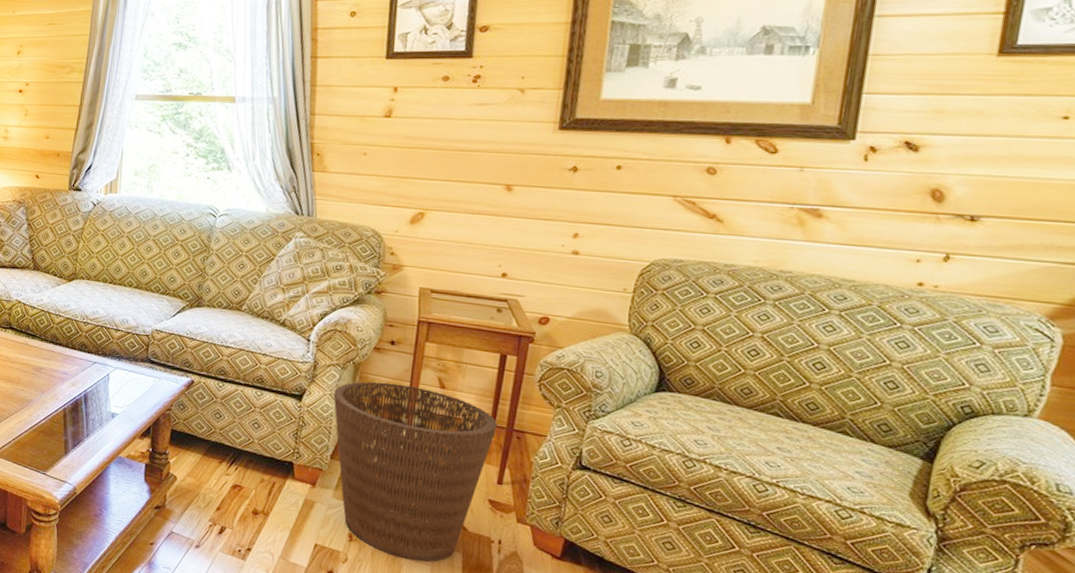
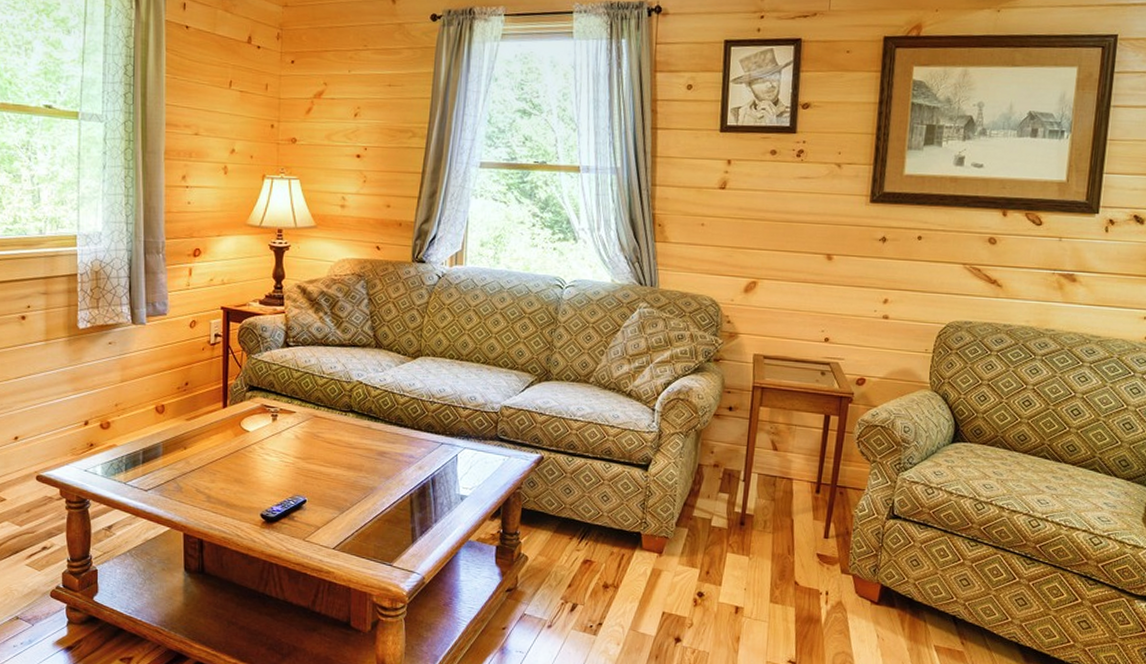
basket: present [333,381,498,562] -> none [677,447,824,619]

